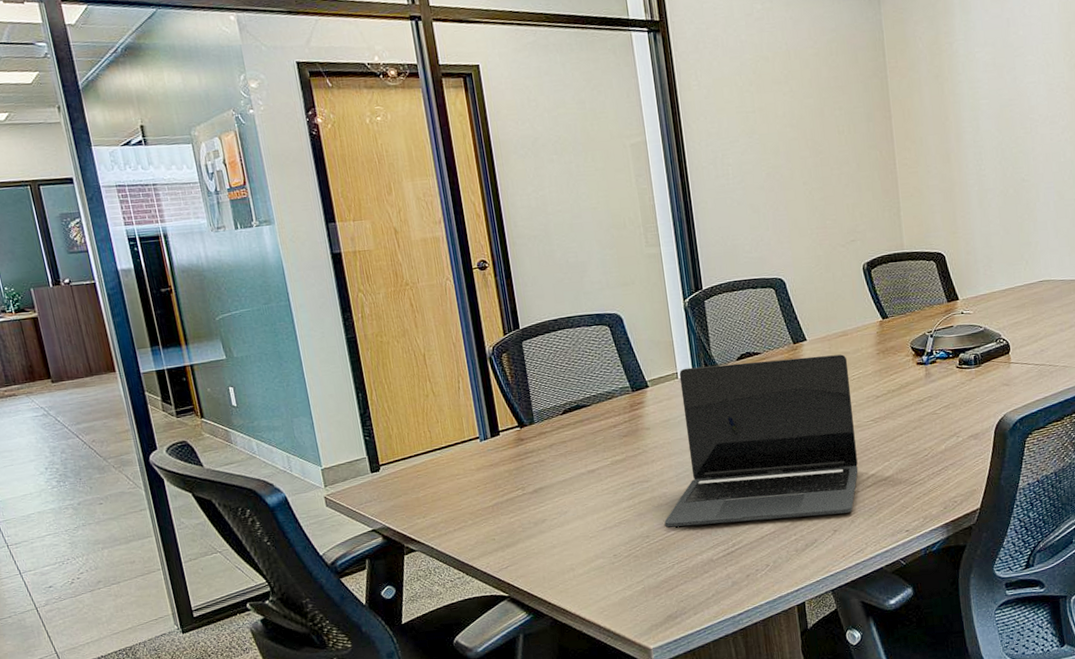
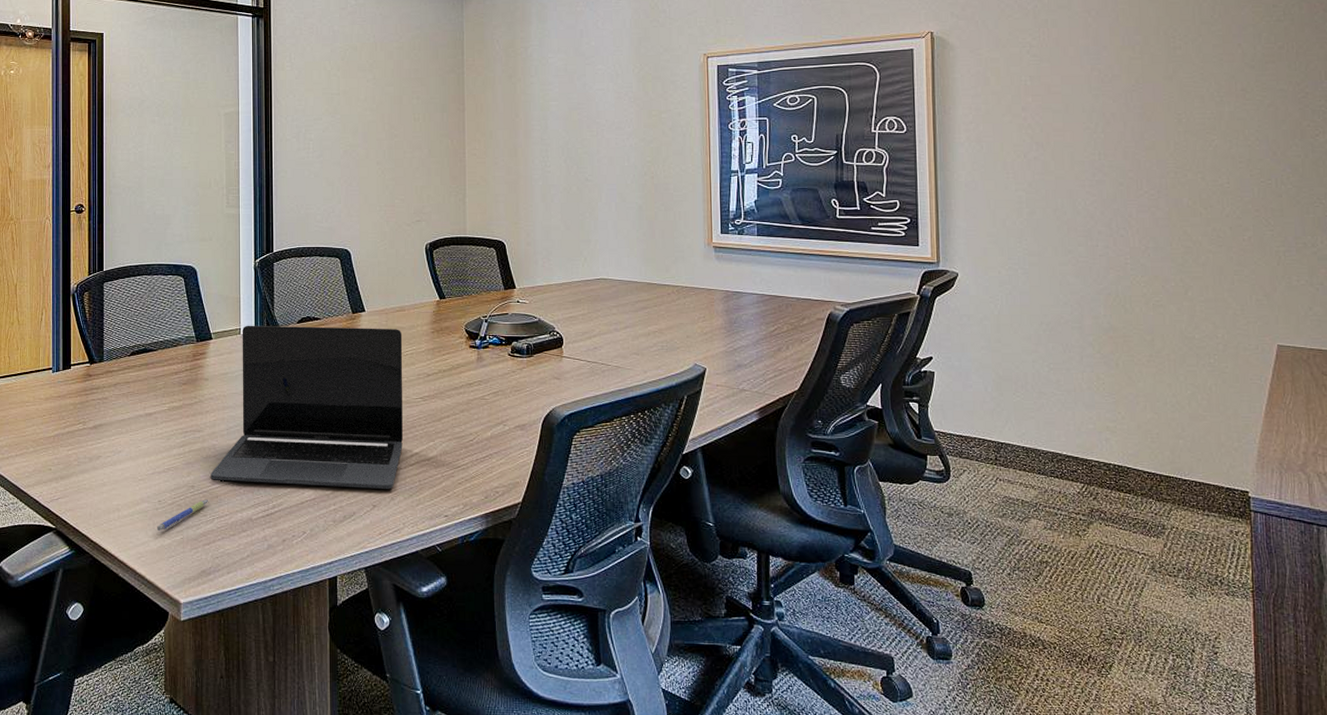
pen: none [615,547,666,585] -> present [156,499,208,532]

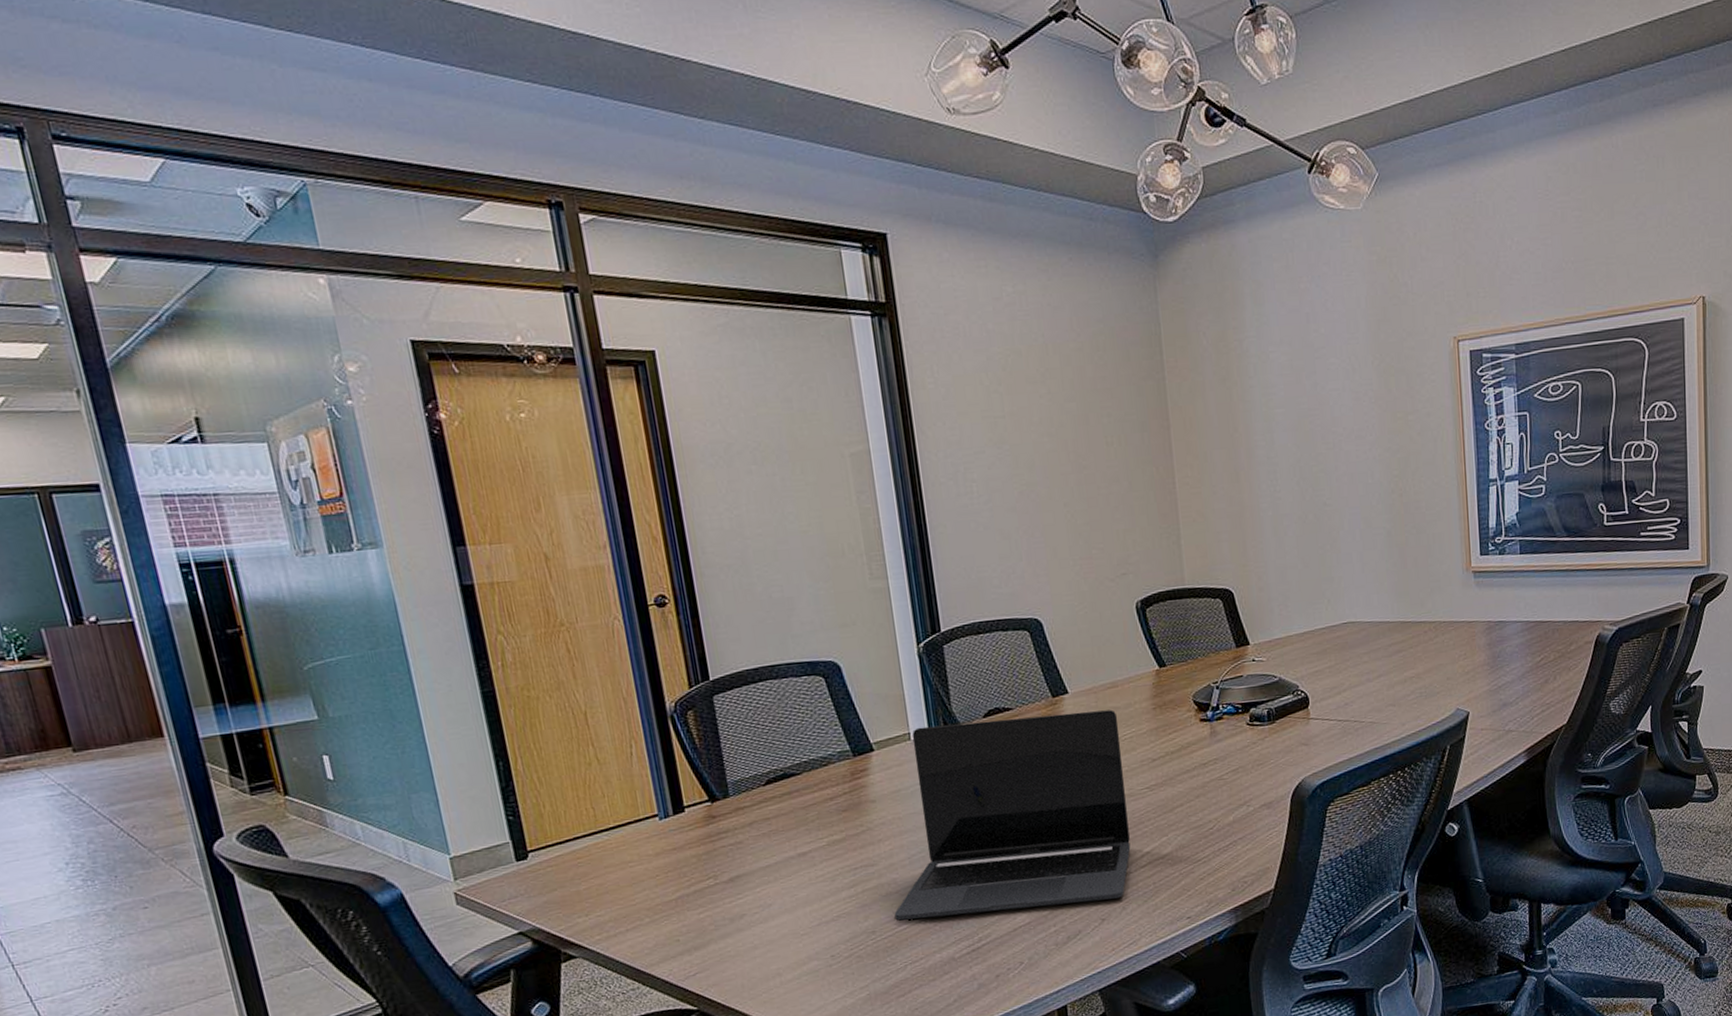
pen: present [156,499,208,532] -> none [833,944,896,992]

